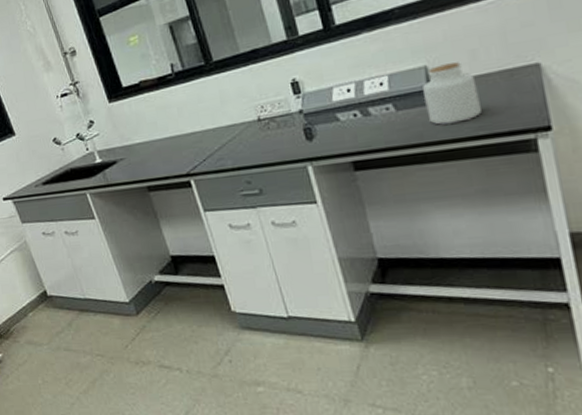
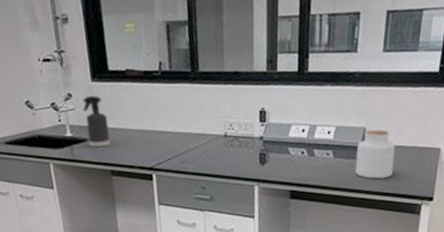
spray bottle: none [104,115,141,168] -> present [82,95,111,148]

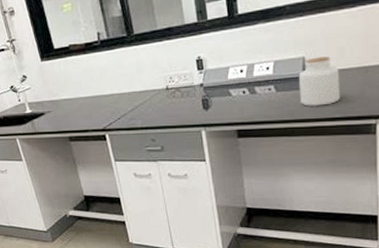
spray bottle: present [82,95,111,148] -> none [36,73,65,119]

